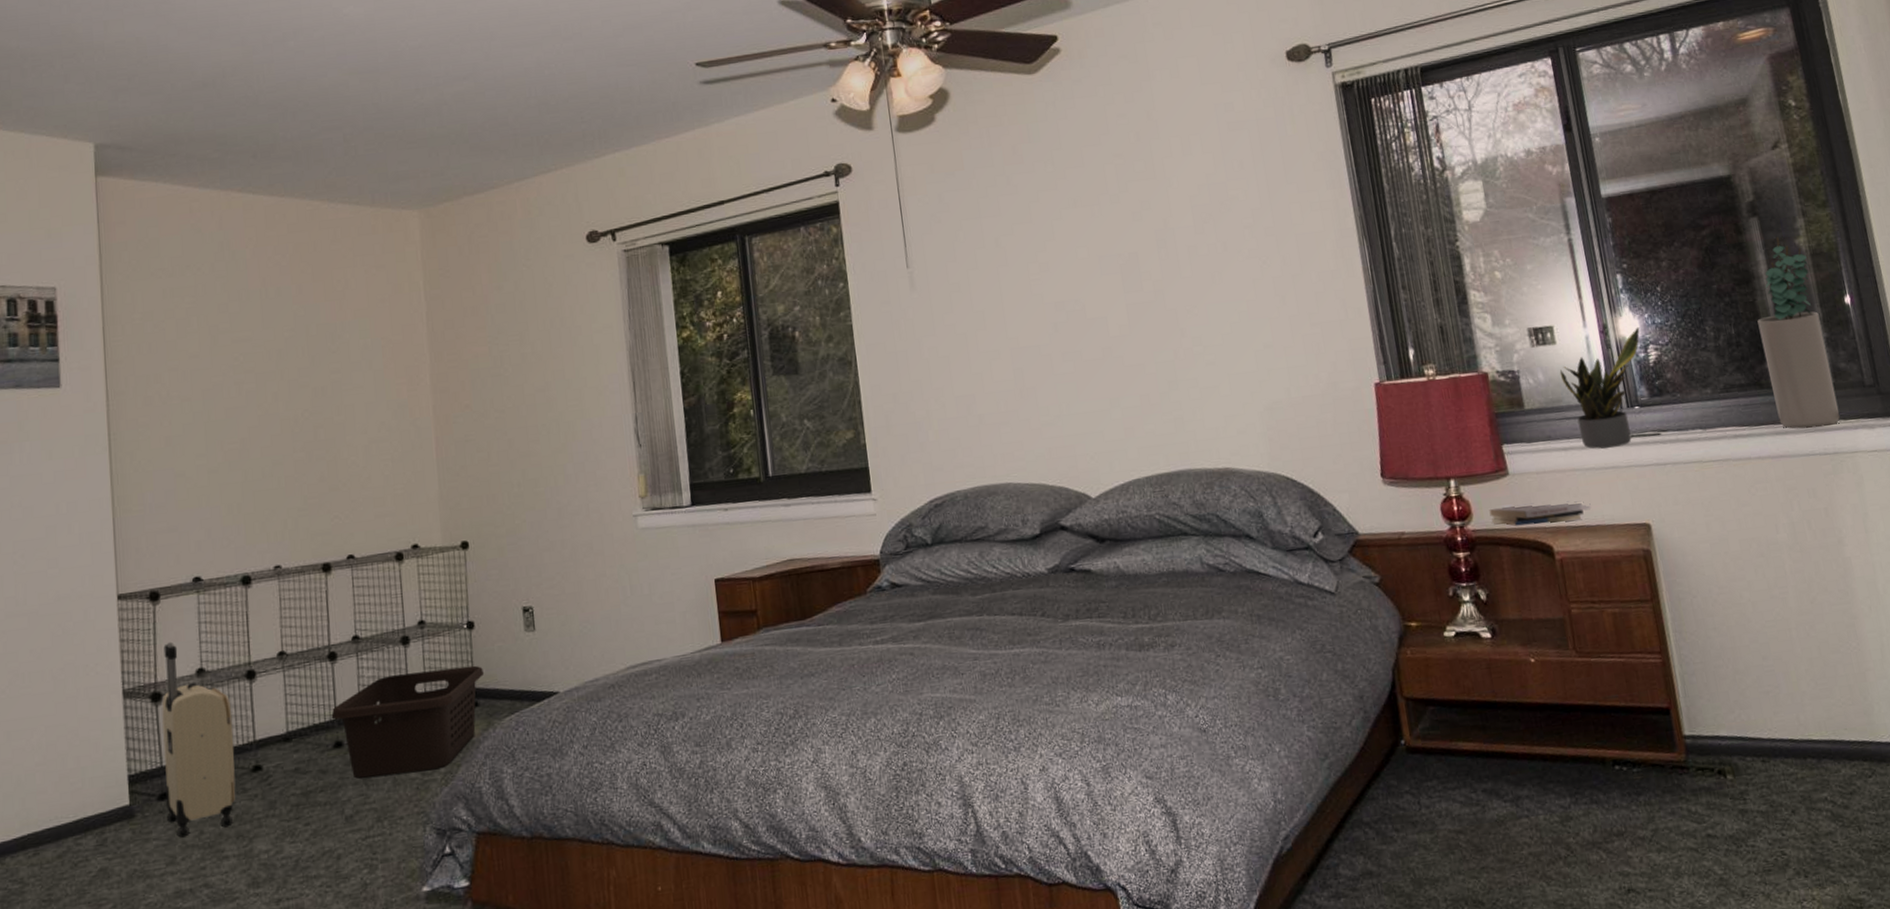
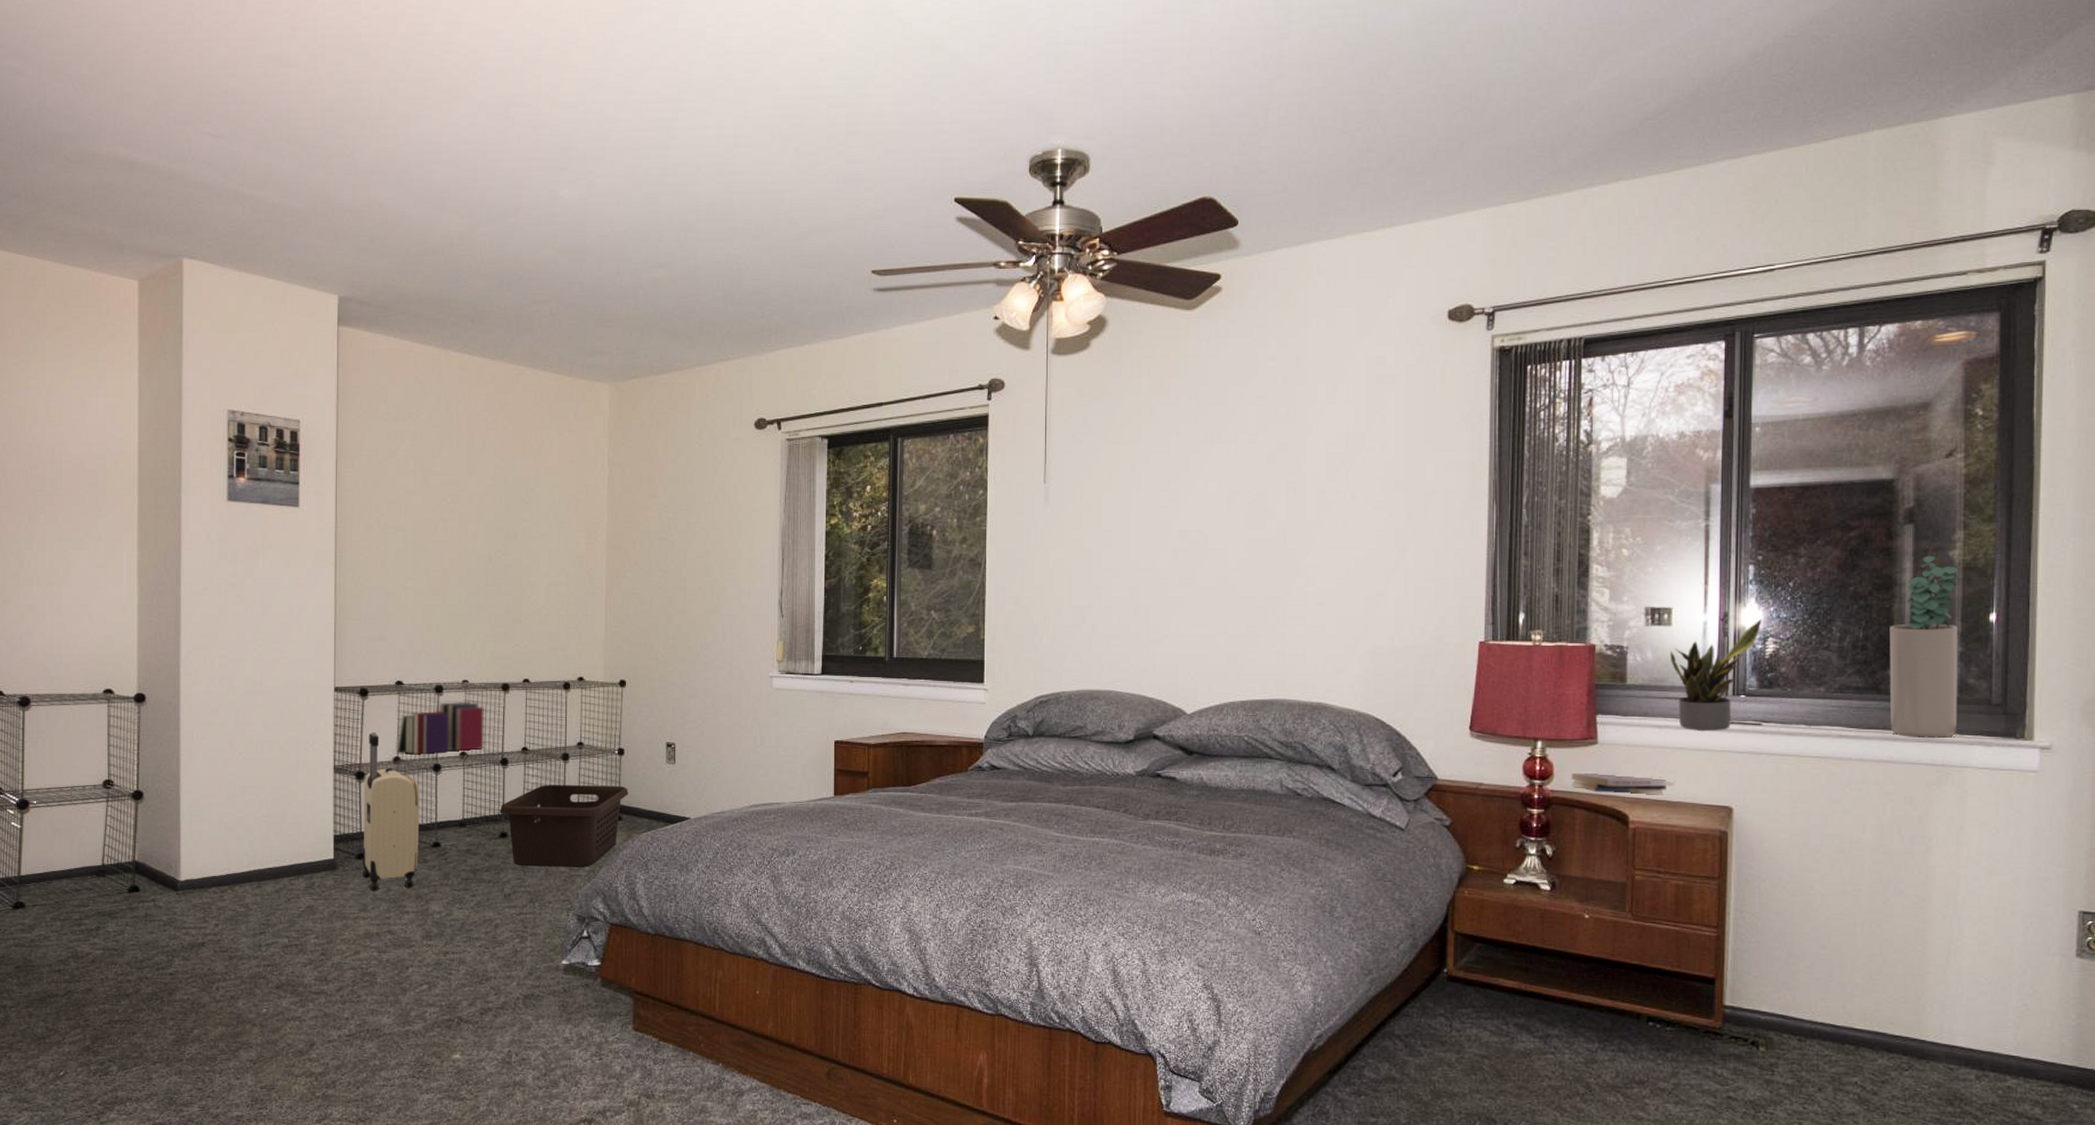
books: none [199,605,264,664] -> present [396,710,449,756]
books: none [249,590,306,653] -> present [440,701,484,752]

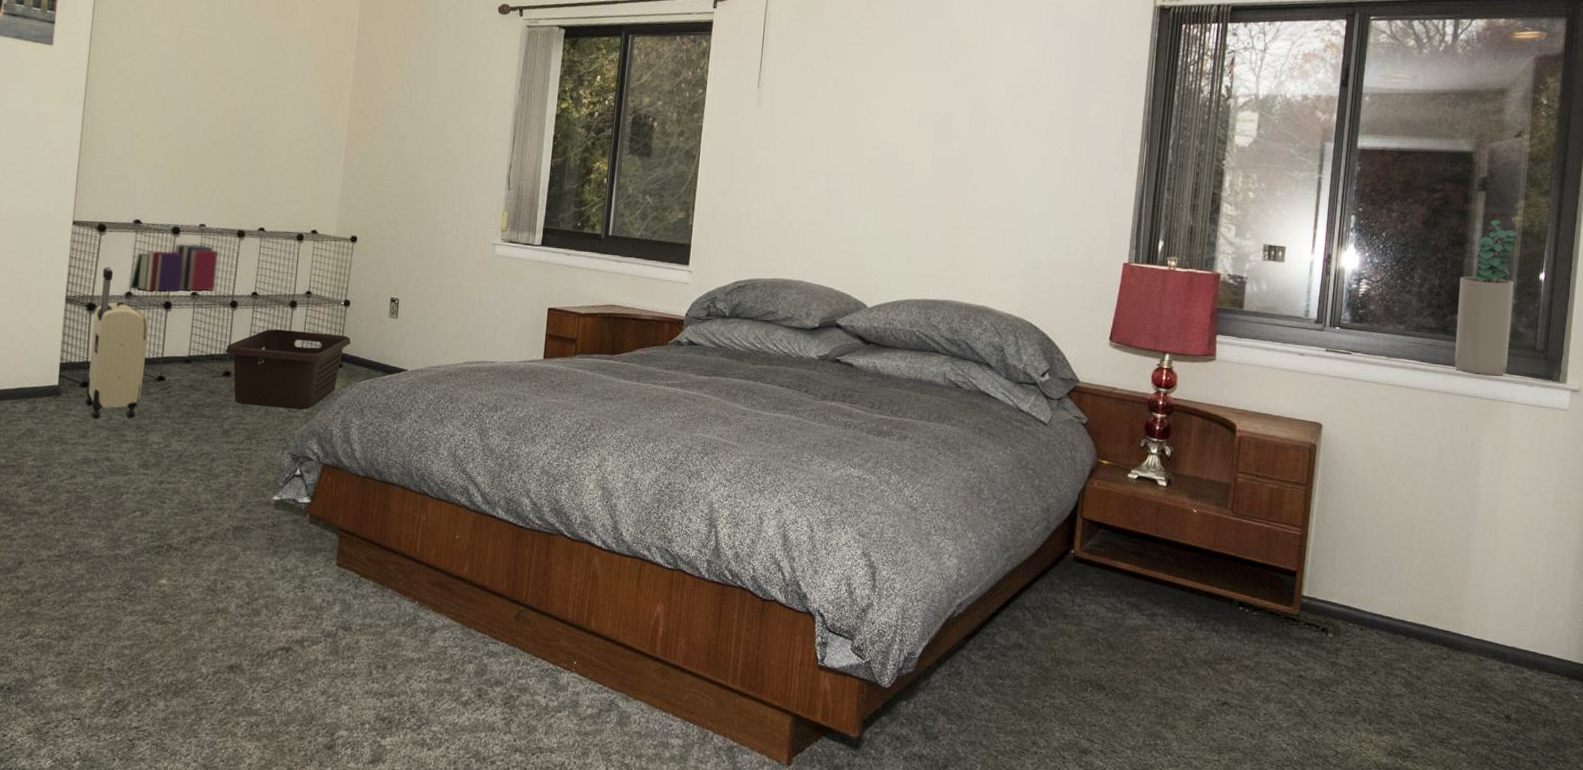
books: present [1571,772,1675,794] -> none [1191,385,1277,408]
potted plant: present [1669,619,1762,731] -> none [1280,263,1358,357]

